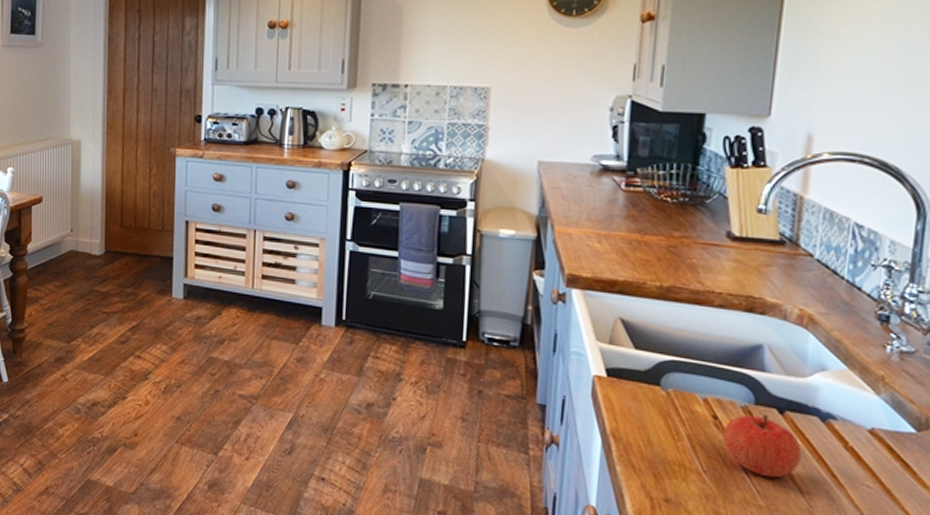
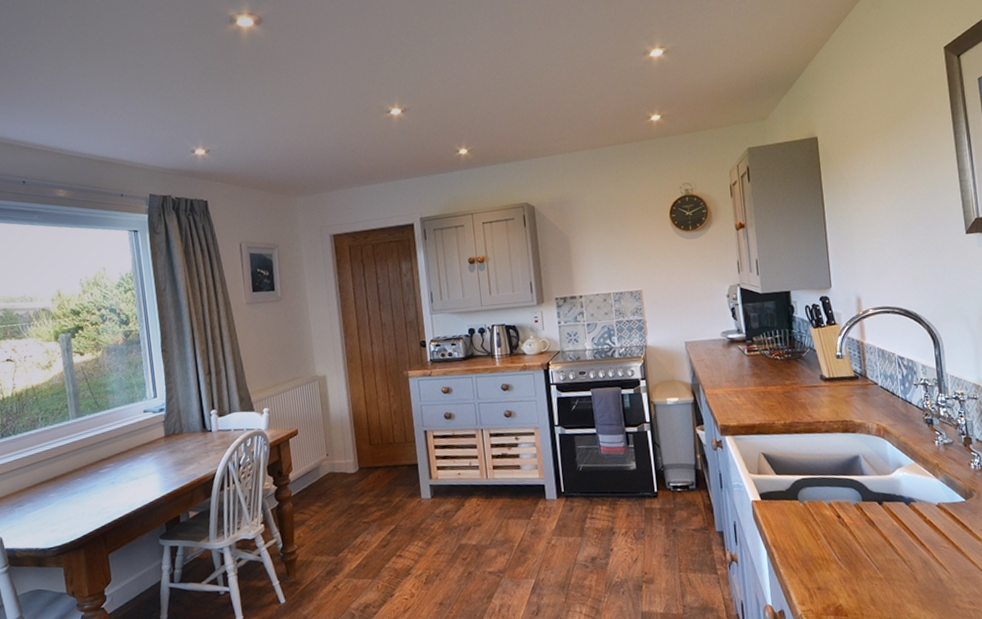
apple: present [722,414,802,478] -> none [845,507,900,555]

